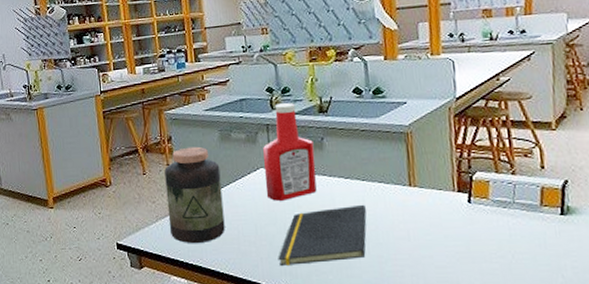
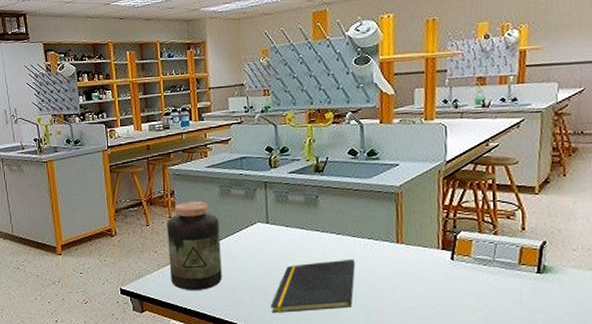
ketchup bottle: present [263,103,317,201] -> none [261,162,310,253]

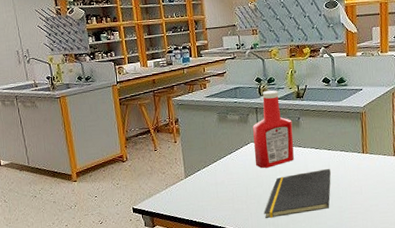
jar: present [167,201,222,291] -> none [172,126,223,205]
ketchup bottle: none [261,162,310,253] -> present [253,90,294,168]

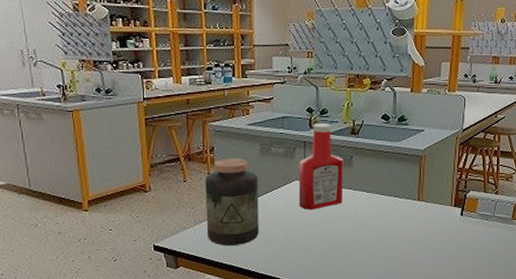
jar: none [172,126,223,205] -> present [205,158,259,246]
notepad: present [264,168,331,218] -> none [304,214,381,265]

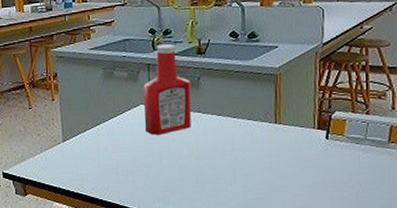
jar: present [205,158,259,246] -> none [49,83,105,174]

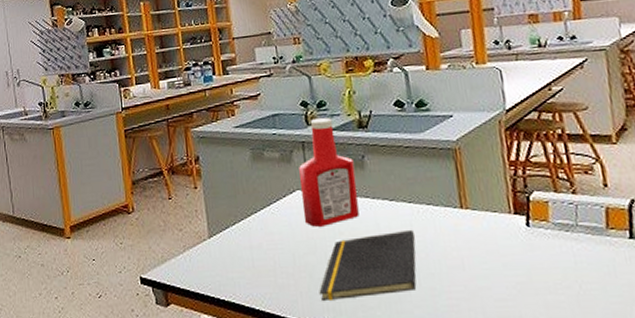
notepad: none [153,139,235,193] -> present [319,229,417,300]

